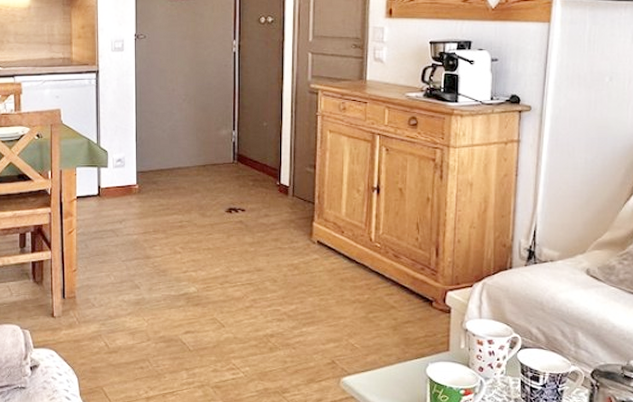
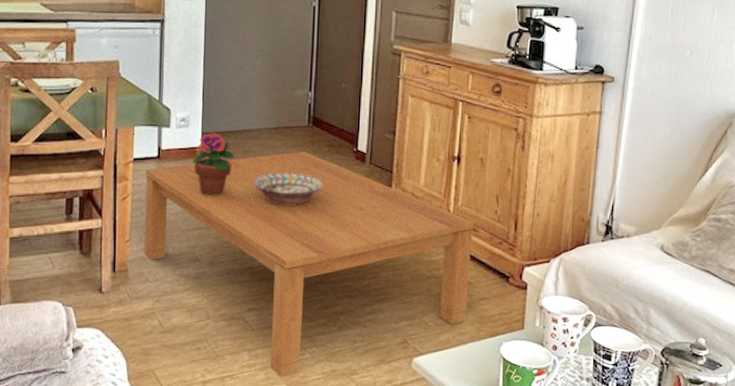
coffee table: none [88,186,396,395] -> present [144,151,474,378]
potted flower: none [128,172,166,229] -> present [192,133,234,196]
decorative bowl: none [184,207,250,237] -> present [253,173,323,206]

